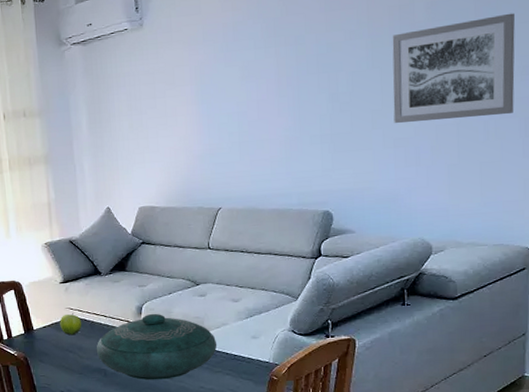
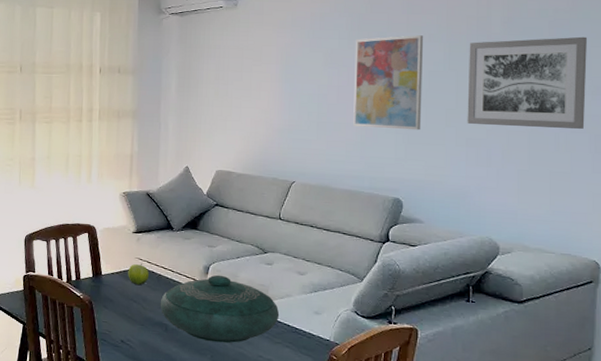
wall art: none [272,33,347,142] -> present [353,35,424,131]

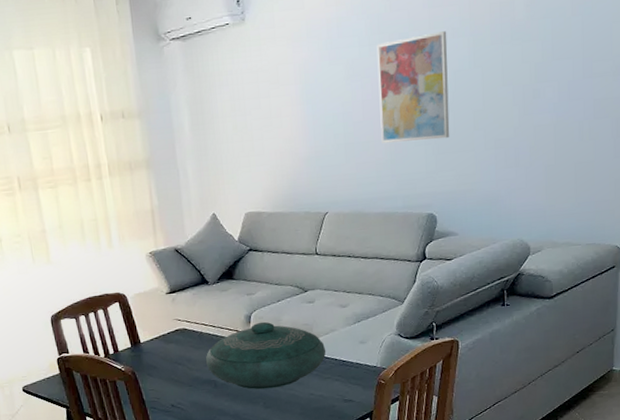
fruit: present [128,264,150,286] -> none [167,324,191,347]
wall art: present [467,36,587,130] -> none [493,12,609,125]

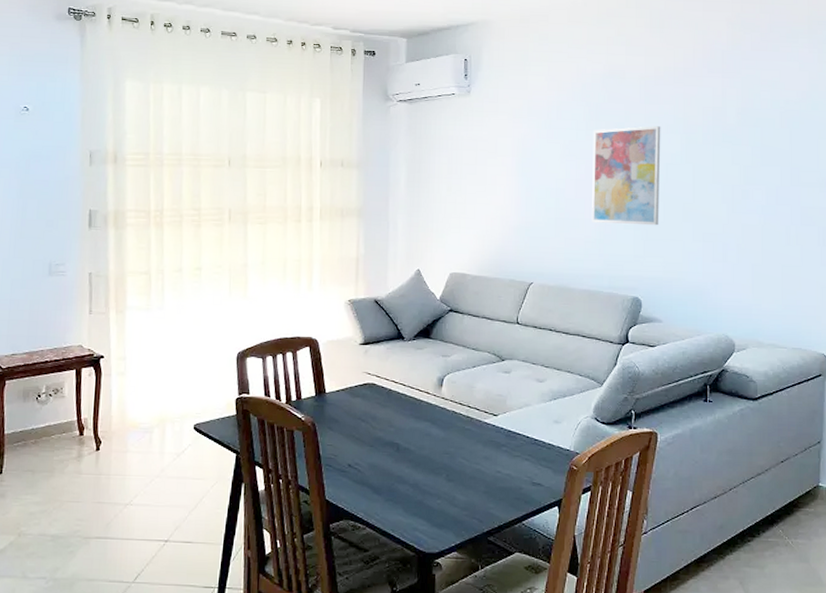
decorative bowl: present [205,321,326,390] -> none [390,386,518,460]

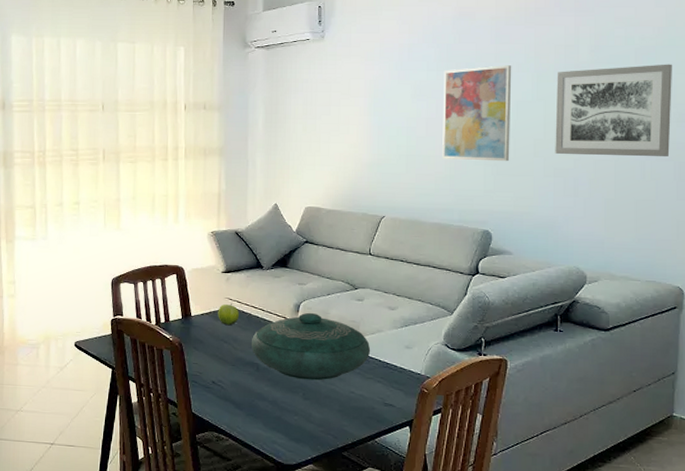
fruit: none [355,378,379,403] -> present [218,304,240,326]
decorative bowl: none [390,386,518,460] -> present [251,312,371,381]
wall art: none [704,128,816,223] -> present [555,64,672,157]

